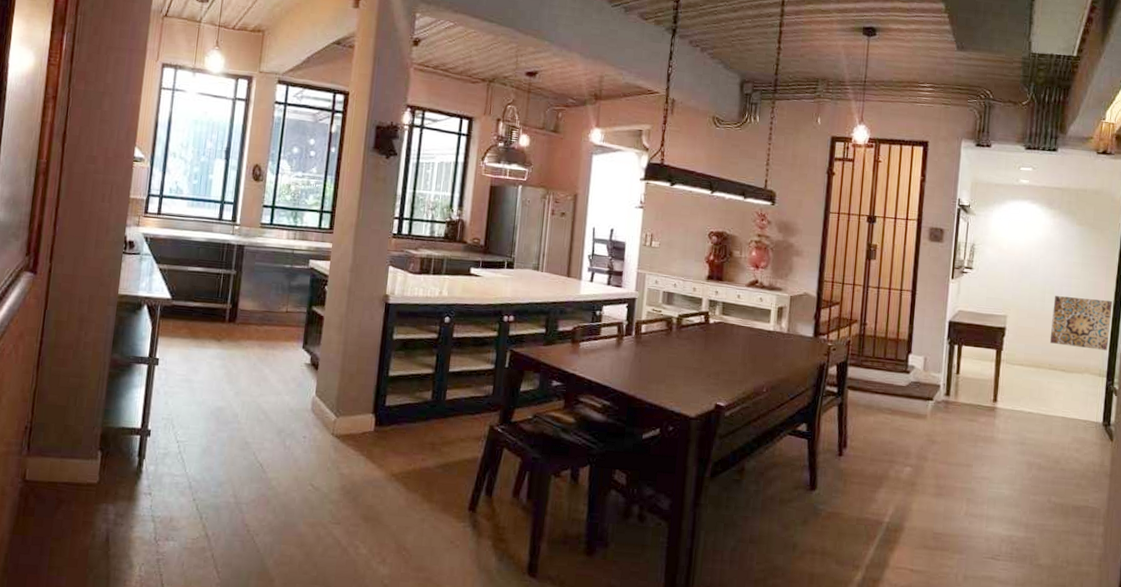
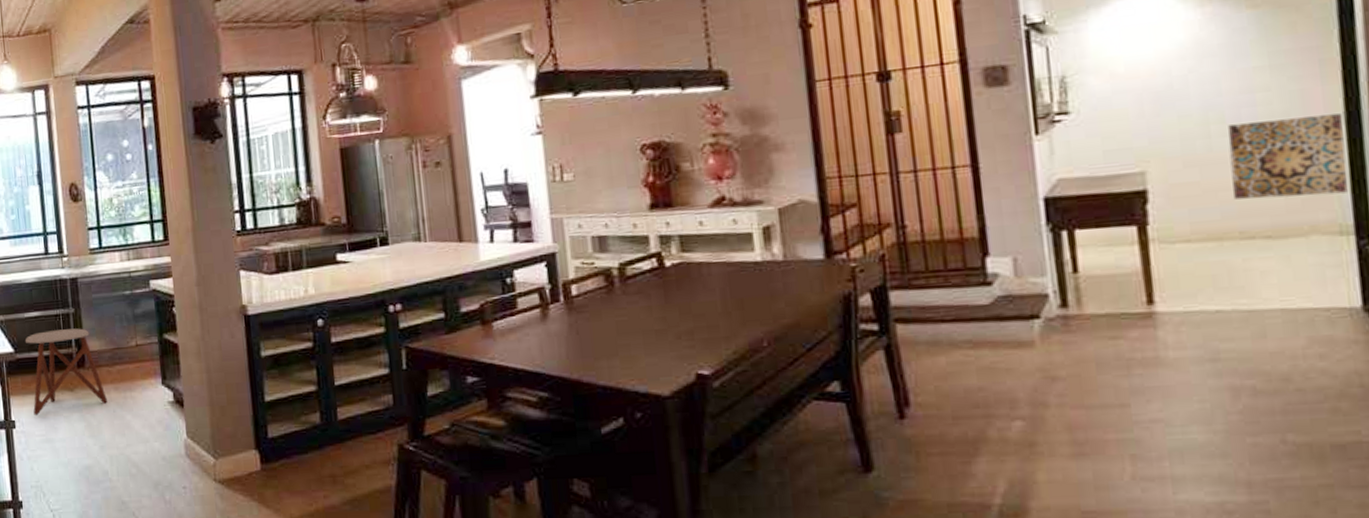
stool: none [178,285,250,358] -> present [24,328,107,416]

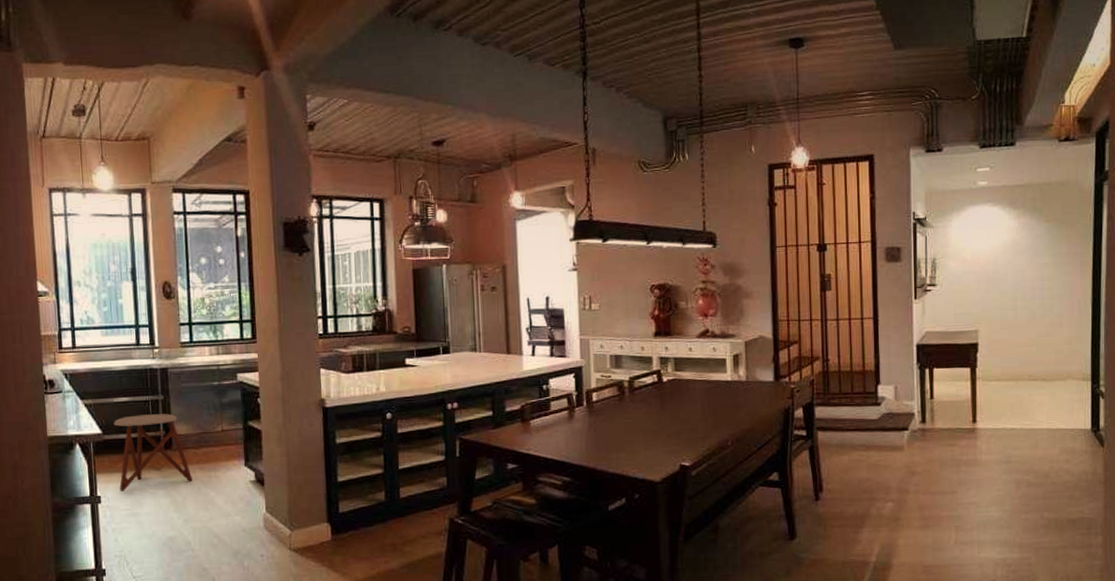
wall art: present [1228,114,1348,199] -> none [1026,299,1090,354]

